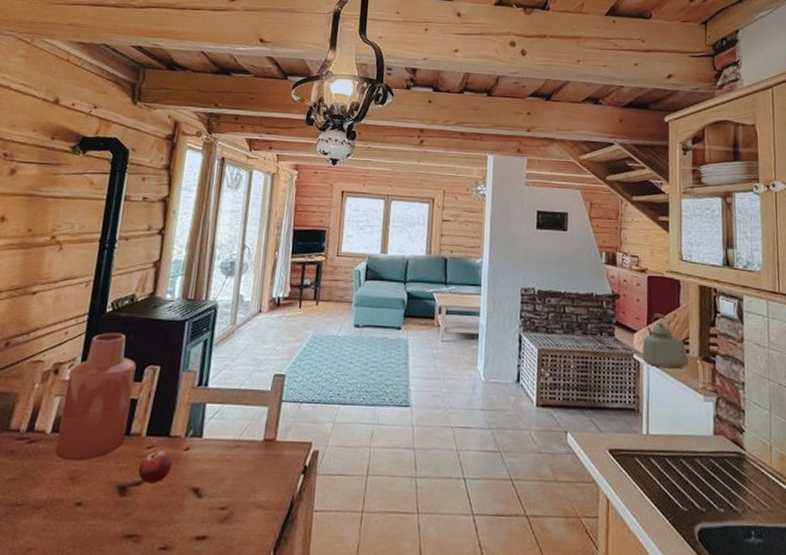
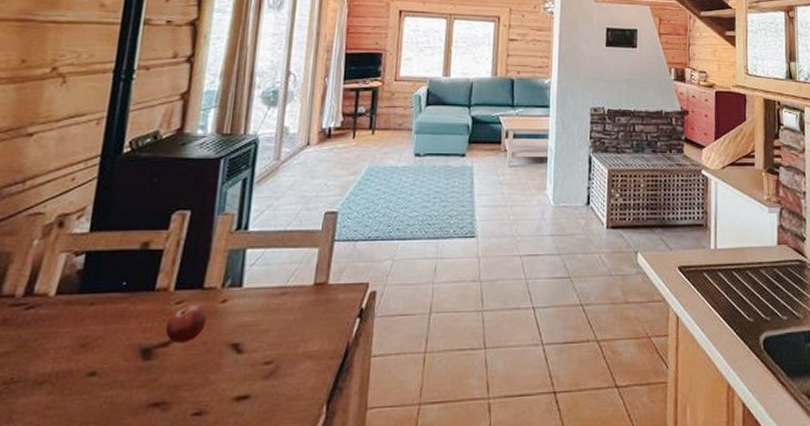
vase: present [55,332,136,460] -> none [61,176,161,325]
kettle: present [642,313,689,369] -> none [710,128,755,182]

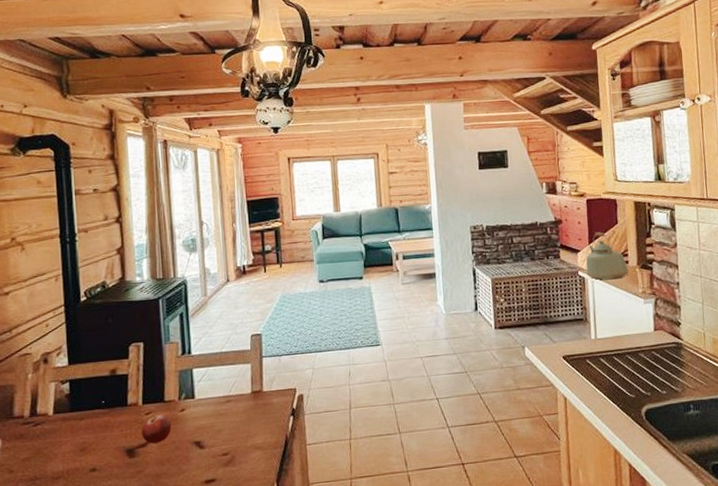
kettle: none [710,128,755,182] -> present [586,232,629,280]

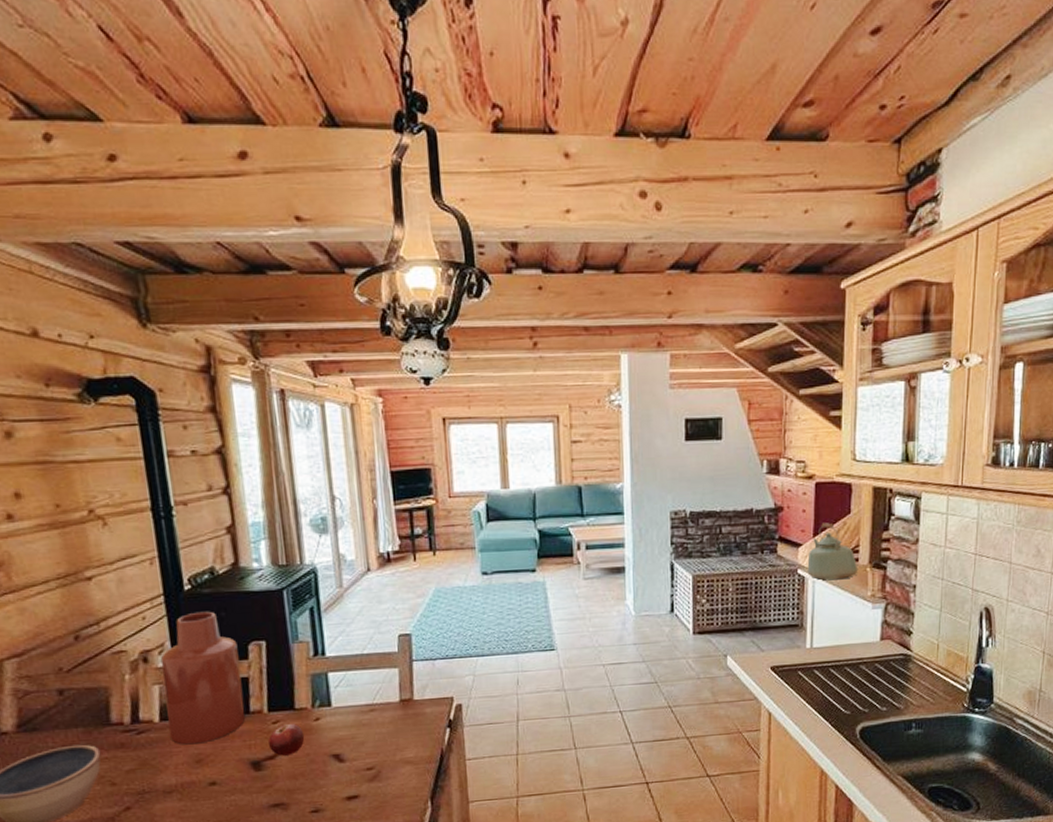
vase: none [58,318,124,435] -> present [160,611,246,745]

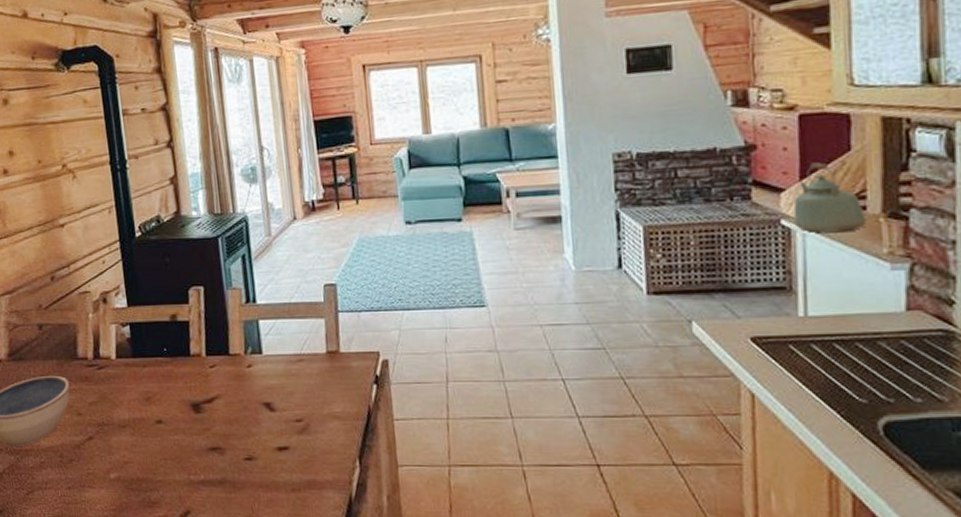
vase: present [160,611,246,745] -> none [116,256,187,382]
fruit: present [268,723,305,756] -> none [206,368,239,400]

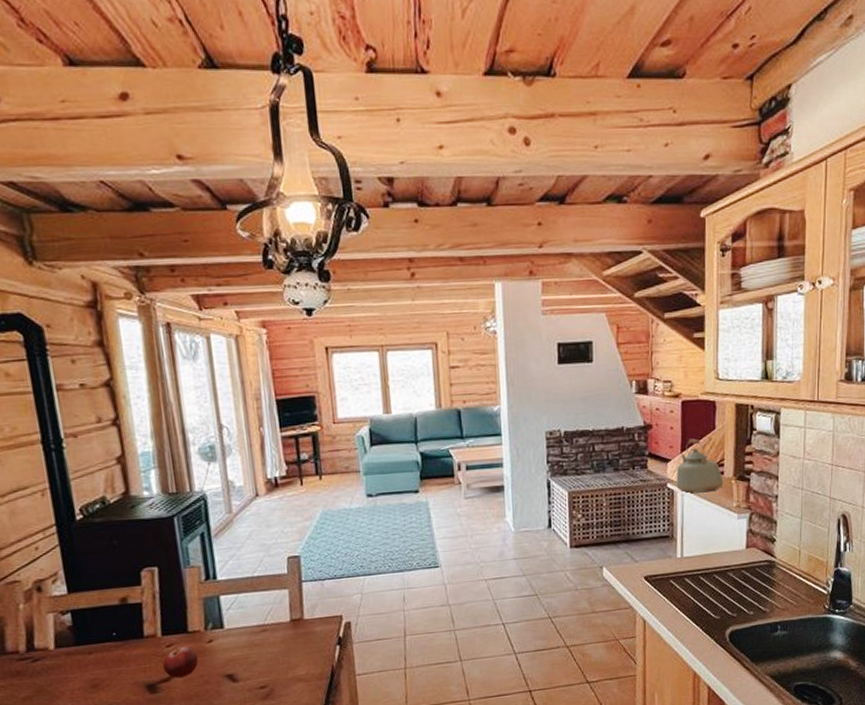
fruit: none [206,368,239,400] -> present [163,645,199,678]

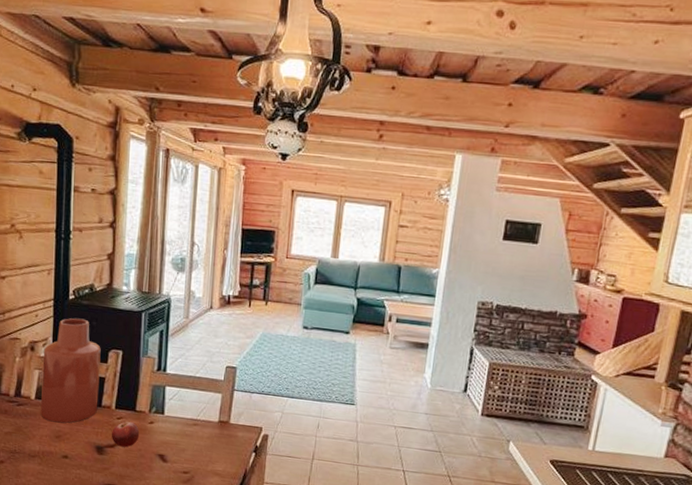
vase: none [54,539,140,671] -> present [41,318,101,423]
kettle: present [676,438,724,493] -> none [601,336,653,393]

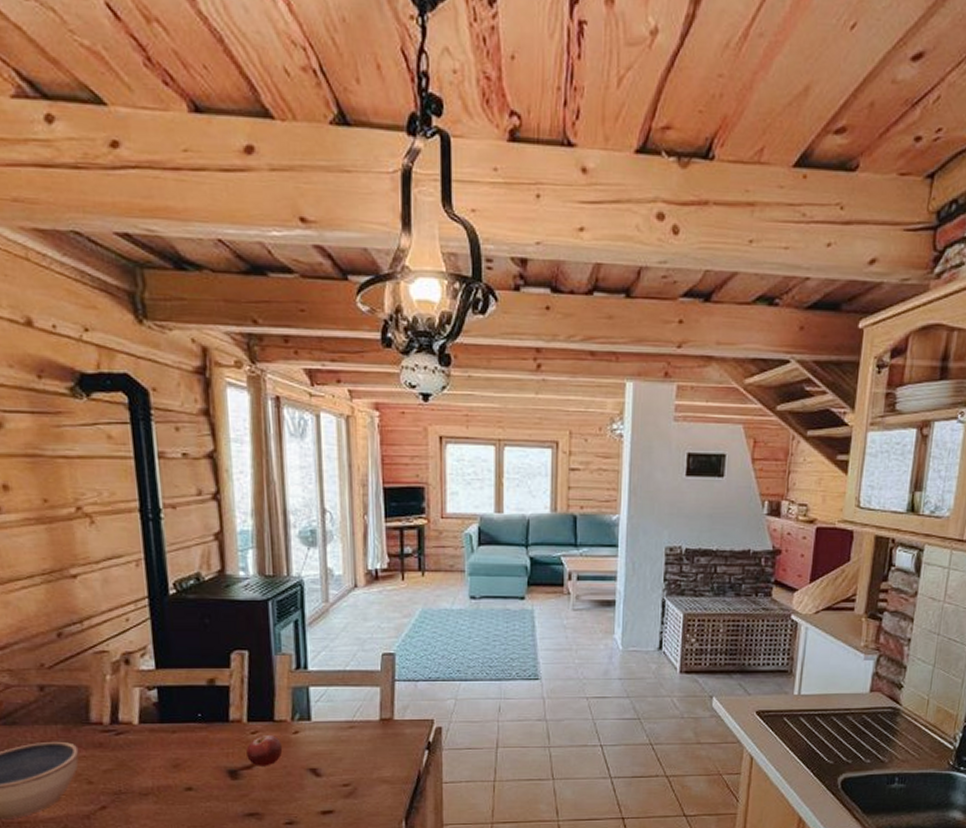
vase: present [41,318,101,423] -> none [142,617,225,749]

